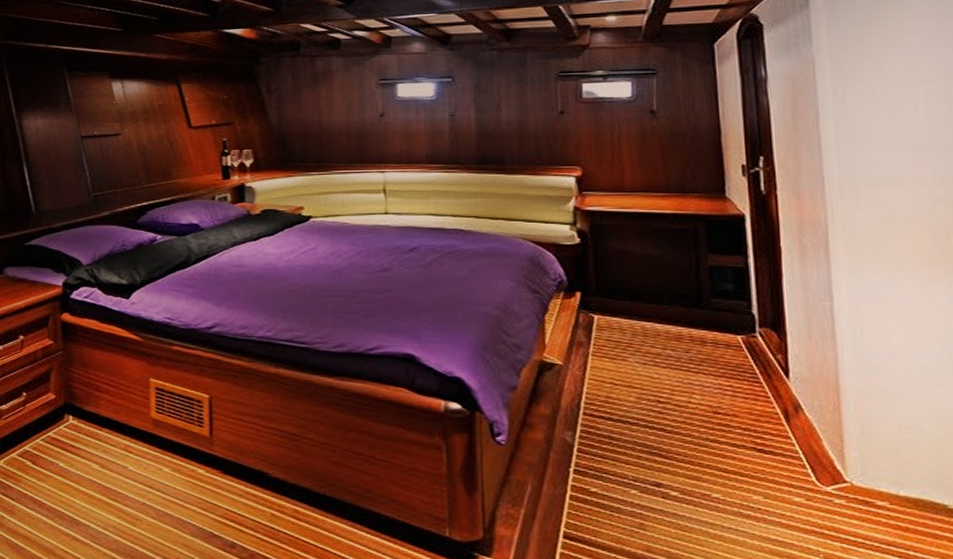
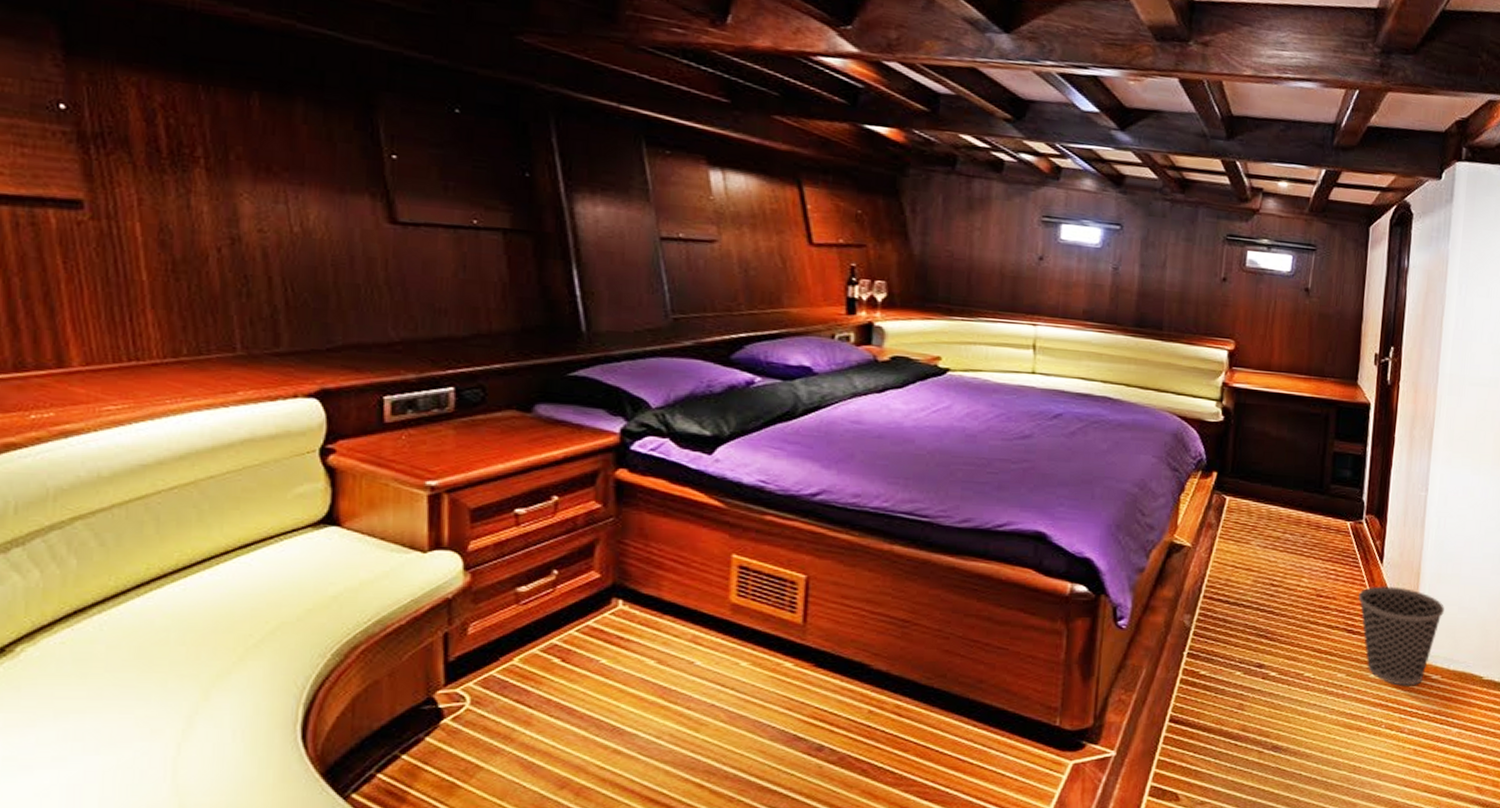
wastebasket: none [765,402,879,513] -> present [1358,586,1444,686]

